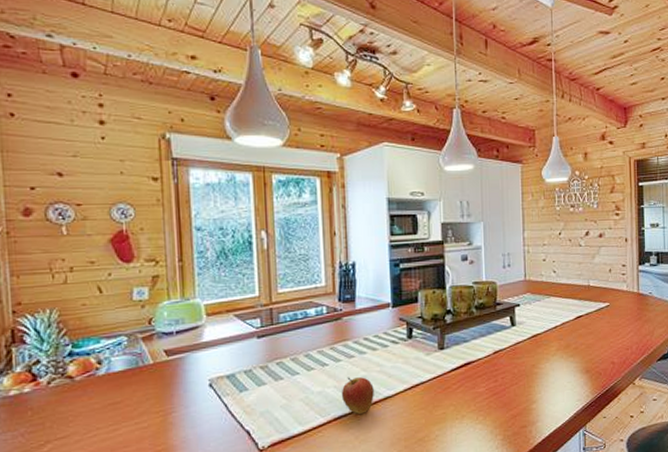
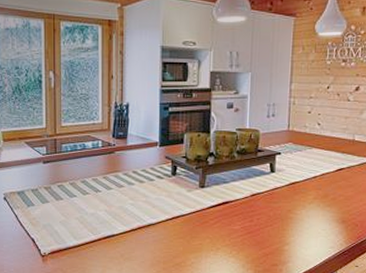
fruit: present [341,377,374,414] -> none [110,203,139,236]

